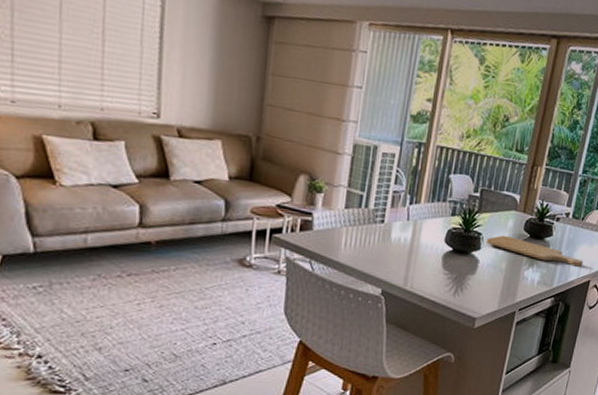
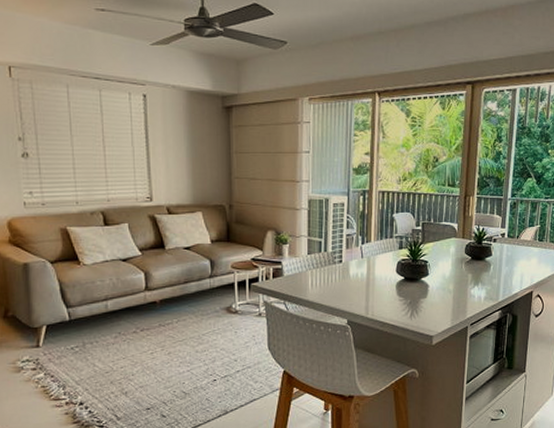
chopping board: present [486,236,584,267] -> none [432,261,524,280]

